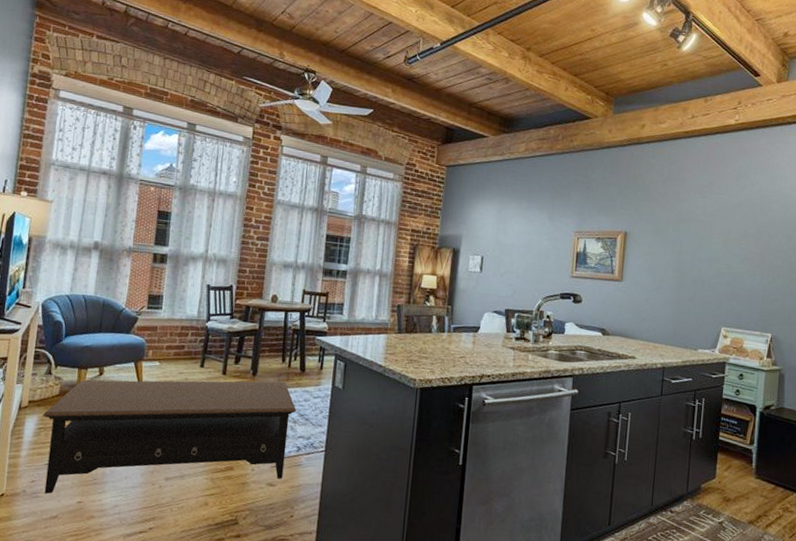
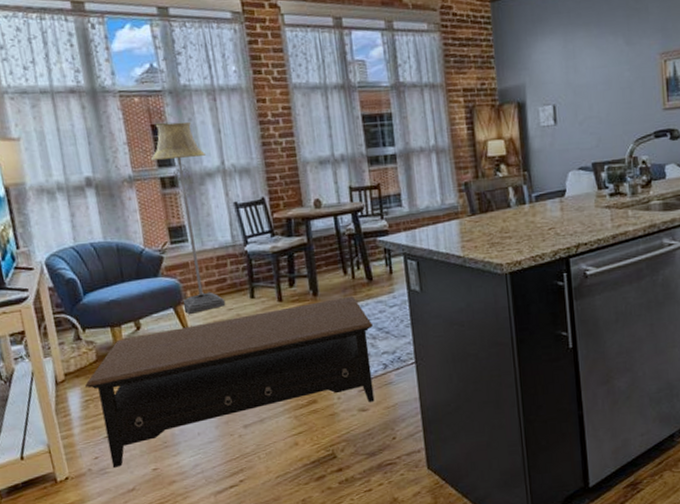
floor lamp: none [142,211,196,371] -> present [150,121,226,314]

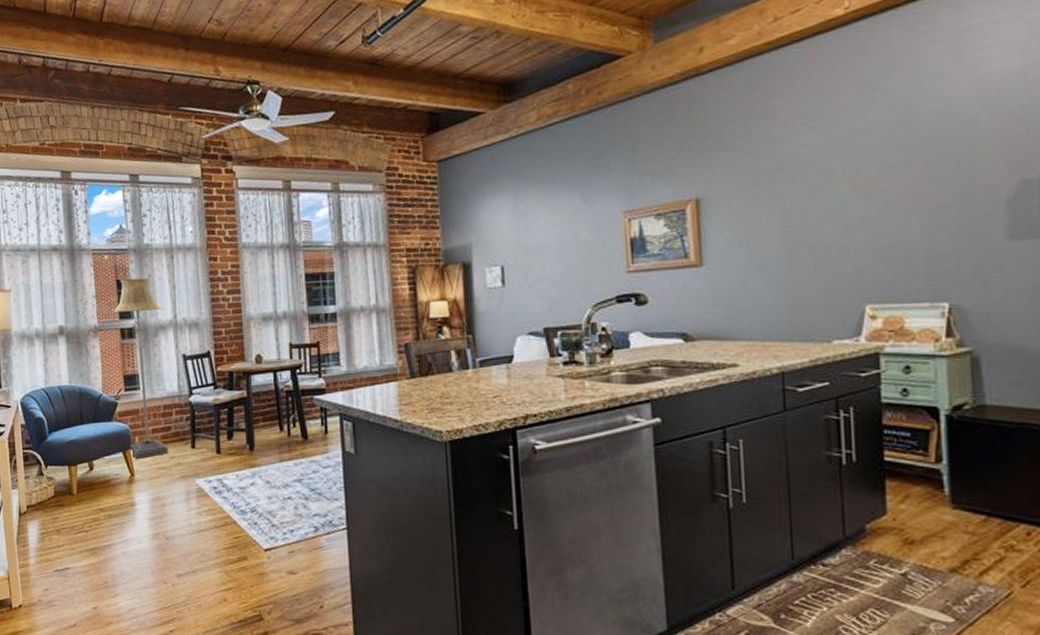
coffee table: present [85,296,375,468] -> none [43,453,306,601]

